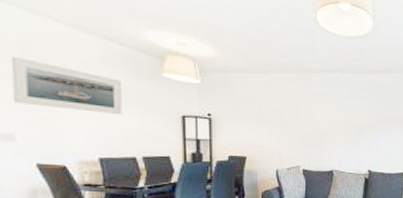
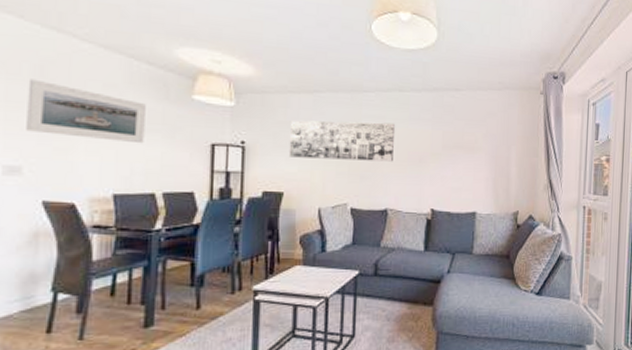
wall art: none [249,96,339,132] -> present [288,120,396,162]

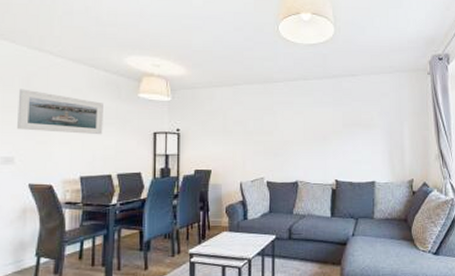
wall art: present [288,120,396,162] -> none [214,107,302,140]

